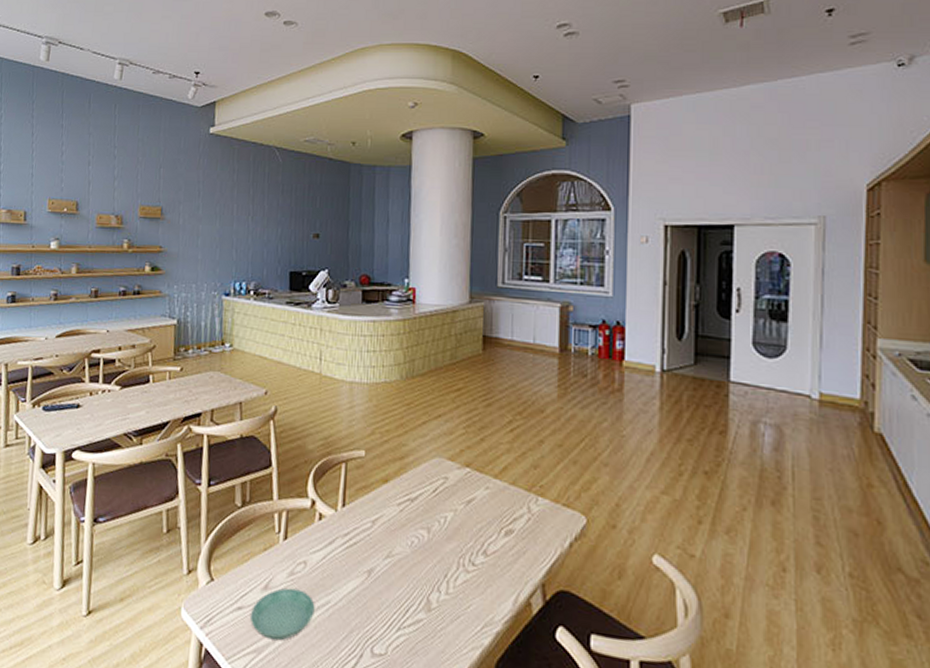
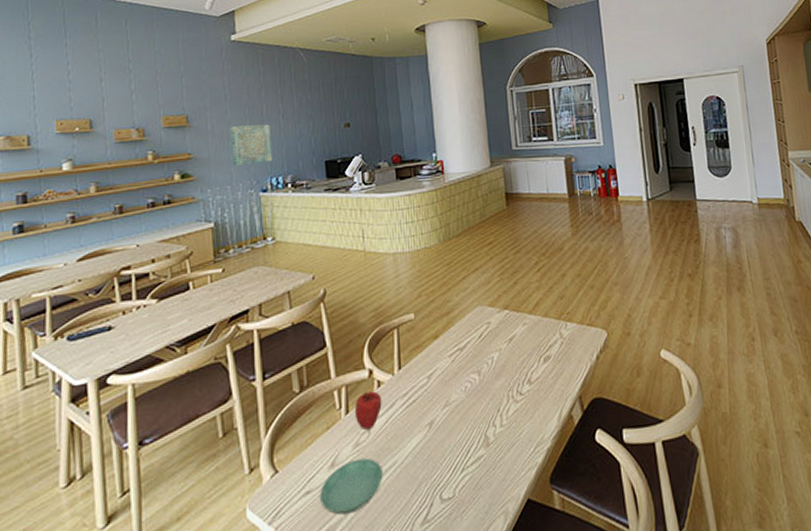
wall art: none [199,224,239,266] -> present [230,124,273,167]
apple: none [292,522,322,561] -> present [354,391,382,430]

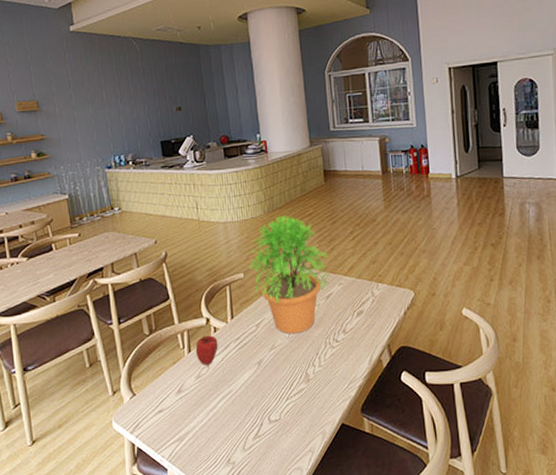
wall art: present [230,124,273,167] -> none [75,108,115,147]
saucer: present [320,458,383,515] -> none [170,387,221,429]
potted plant: none [419,244,512,387] -> present [248,215,329,334]

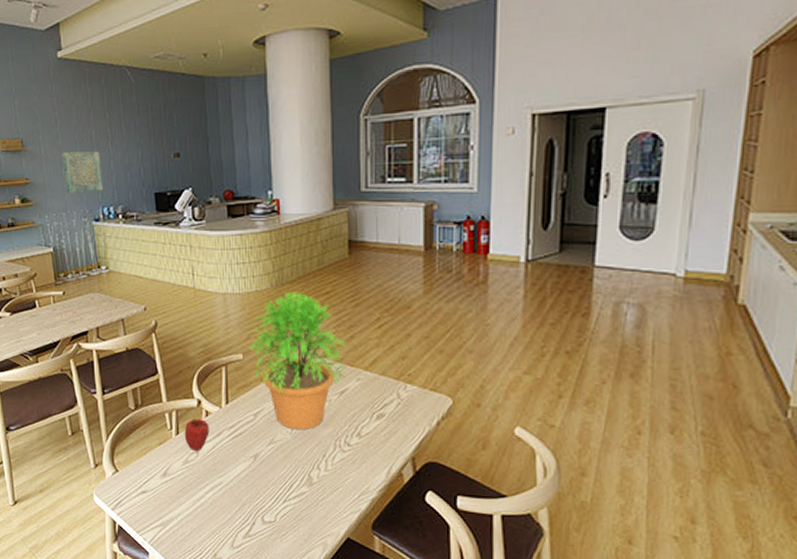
wall art: none [75,108,115,147] -> present [62,151,104,194]

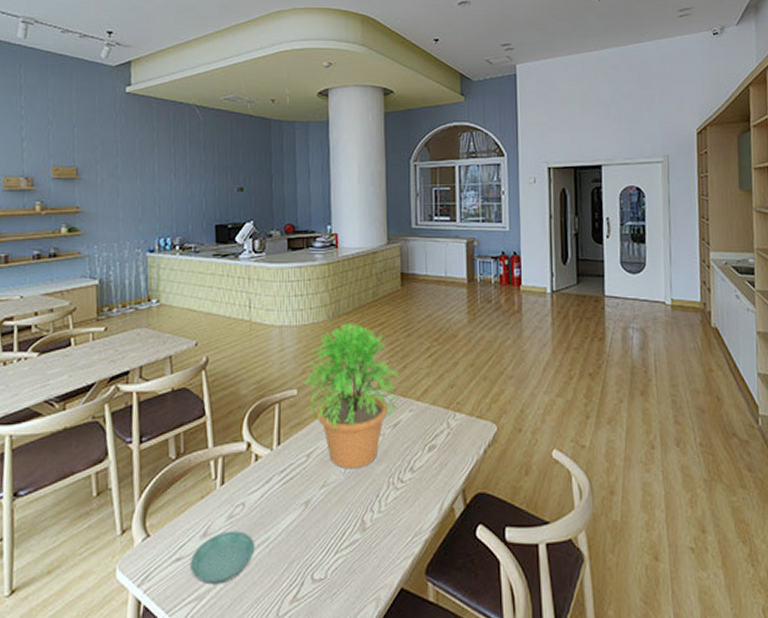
wall art: present [62,151,104,194] -> none [120,182,162,224]
saucer: none [154,473,210,516] -> present [190,531,255,585]
apple: present [184,419,209,451] -> none [230,465,258,502]

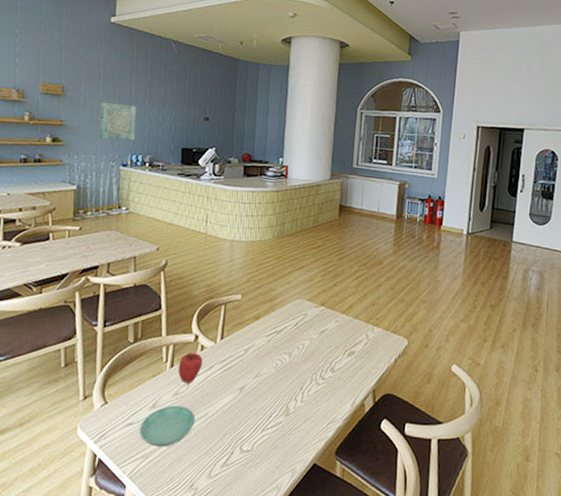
wall art: none [120,182,162,224] -> present [99,102,137,141]
apple: none [230,465,258,502] -> present [178,352,203,383]
potted plant: present [303,323,399,469] -> none [247,243,330,365]

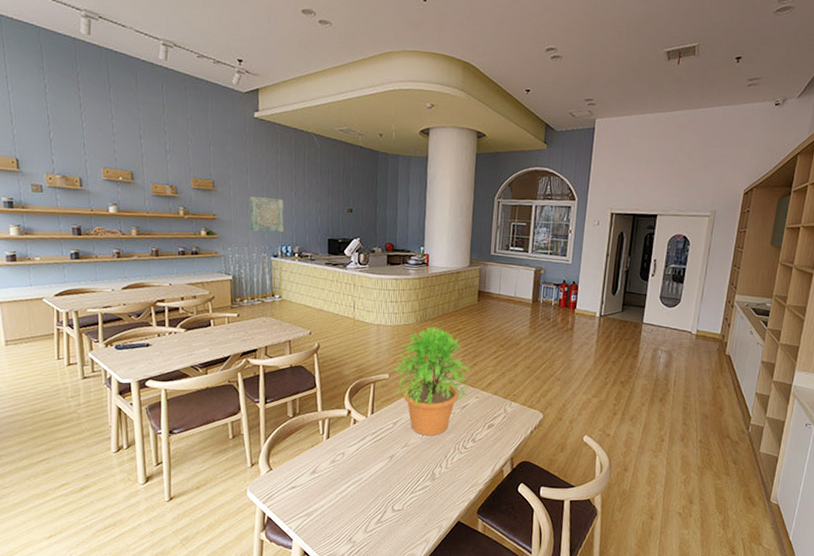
saucer: present [140,405,195,447] -> none [302,471,351,507]
apple: present [178,352,203,383] -> none [333,426,356,452]
potted plant: none [247,243,330,365] -> present [394,326,470,436]

